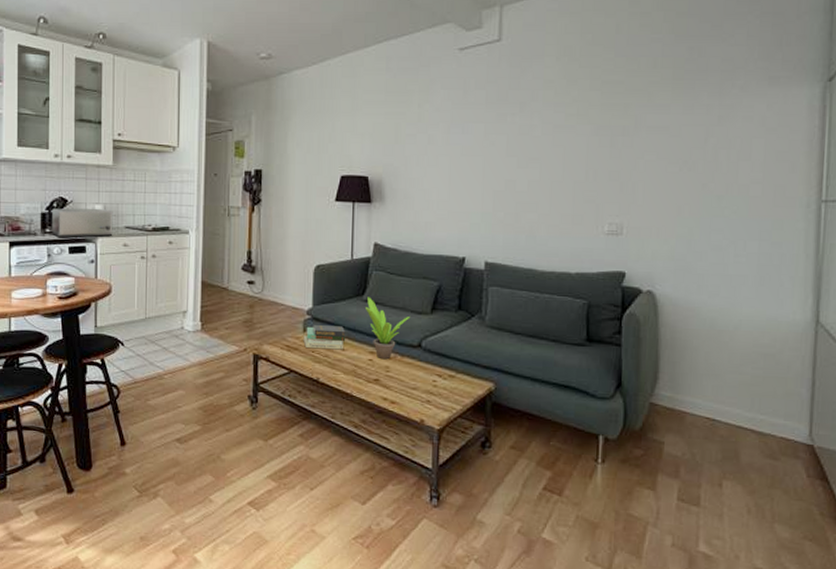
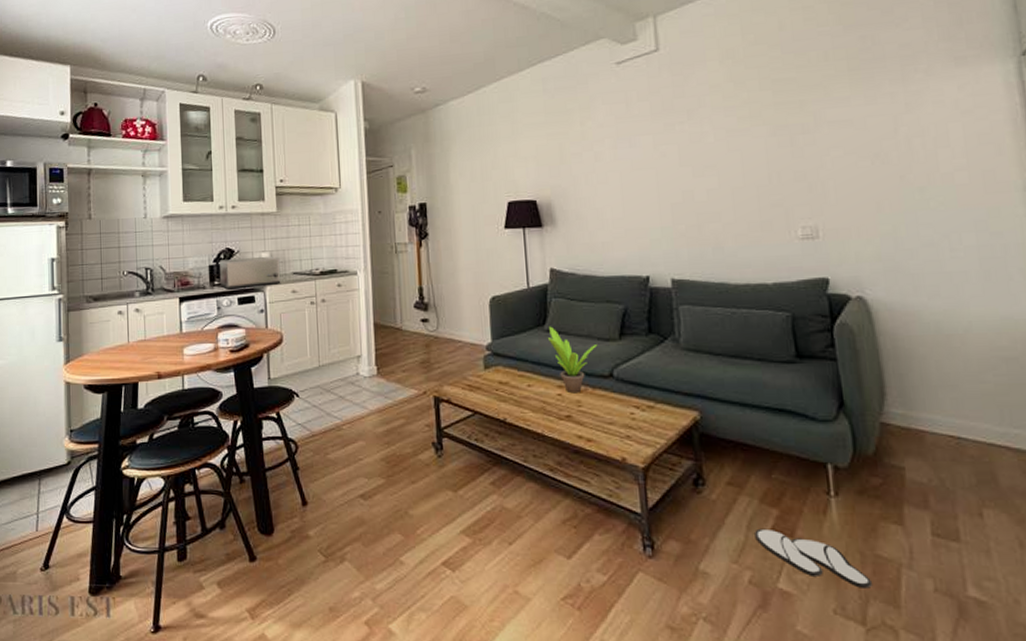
books: present [303,324,346,350] -> none [485,360,531,387]
slippers: none [528,487,621,541] -> present [754,528,872,588]

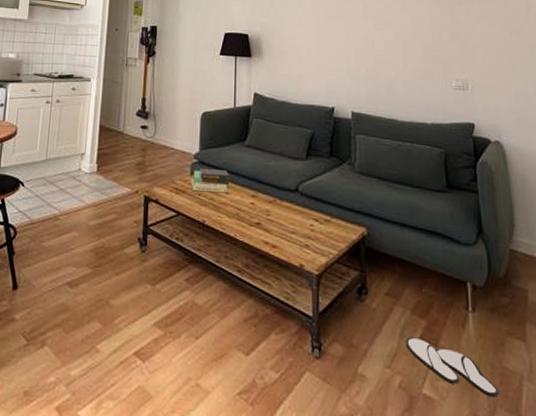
books: none [485,360,531,387] -> present [190,167,230,193]
potted plant: present [547,326,598,394] -> none [246,142,288,204]

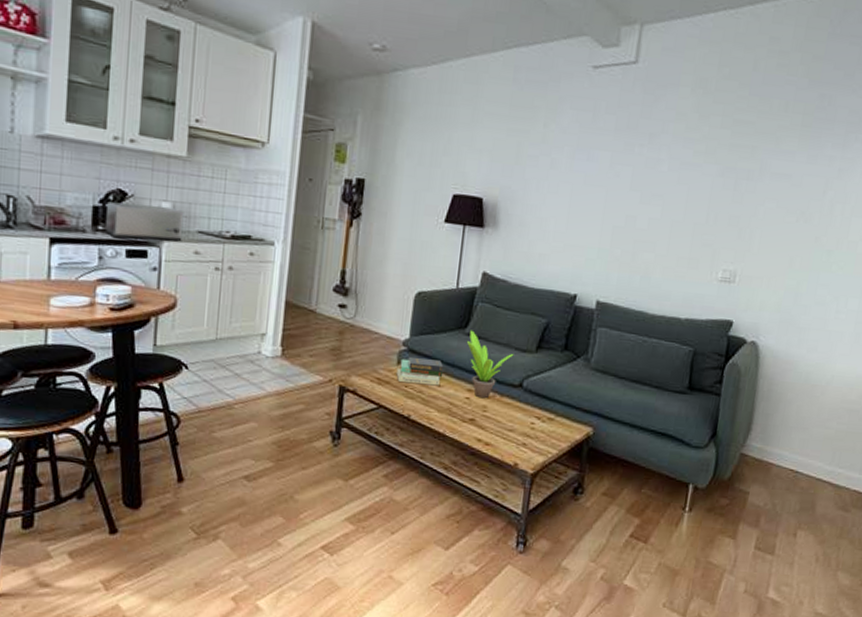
potted plant: none [246,142,288,204] -> present [466,330,514,399]
slippers: present [406,337,499,397] -> none [615,534,699,588]

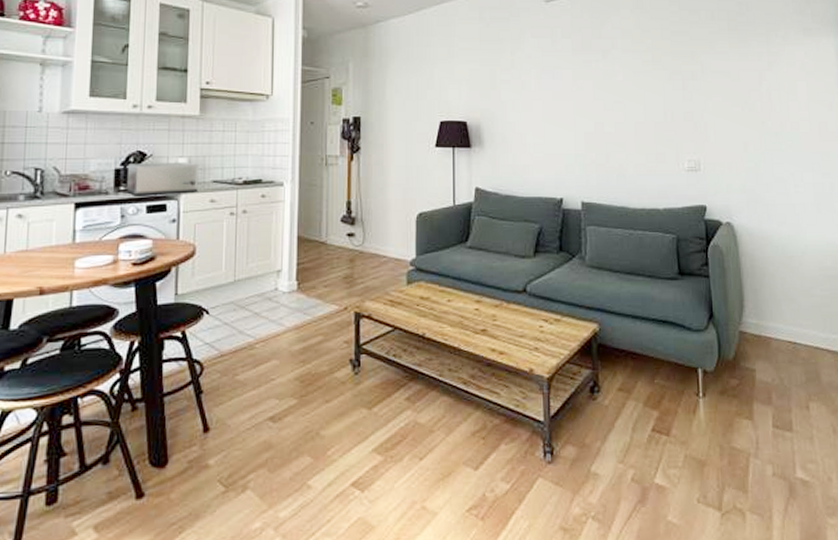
books: present [396,356,444,386] -> none [407,275,451,302]
potted plant: present [466,330,514,399] -> none [469,243,514,308]

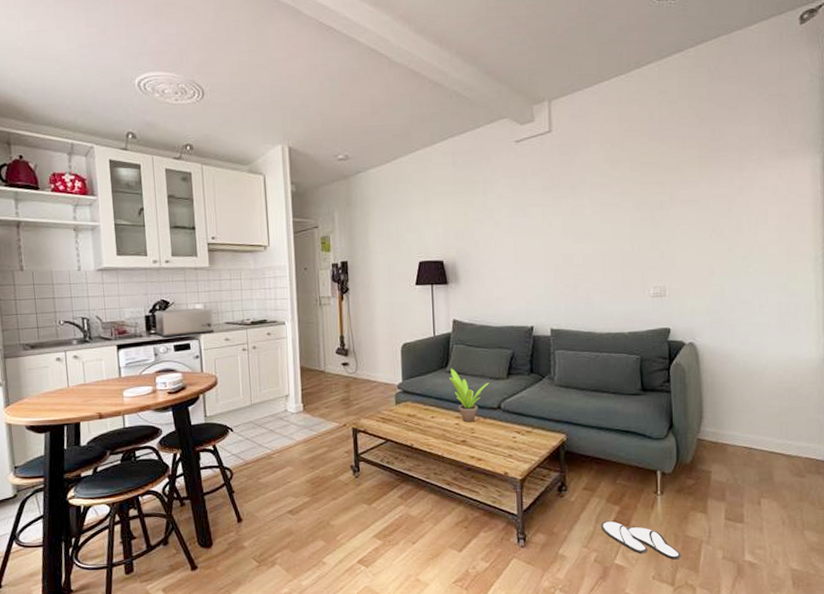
potted plant: none [469,243,514,308] -> present [448,368,490,423]
slippers: none [638,429,727,478] -> present [601,521,681,560]

